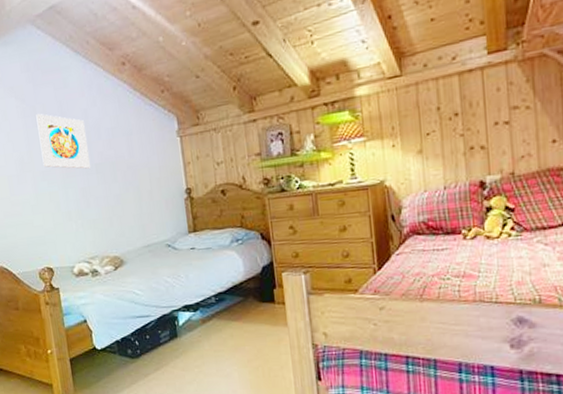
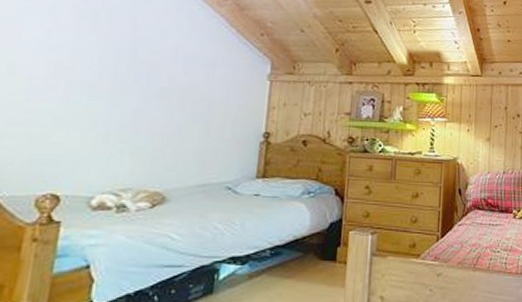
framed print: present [36,113,90,169] -> none [89,19,160,91]

